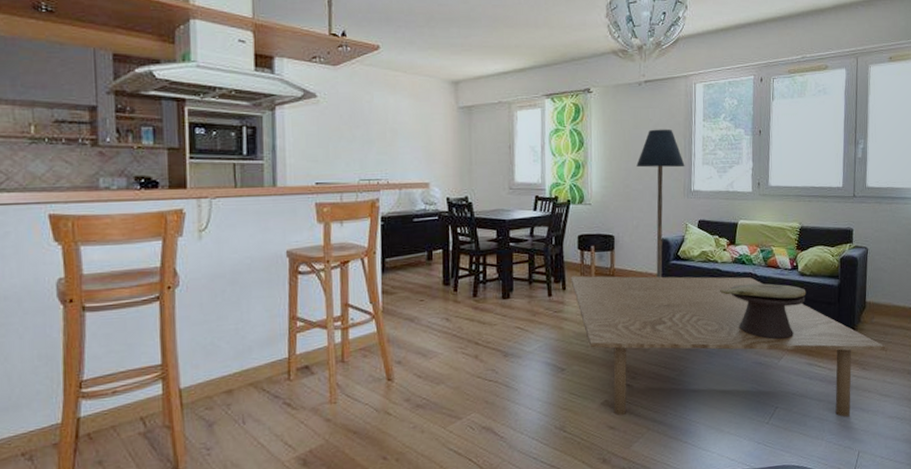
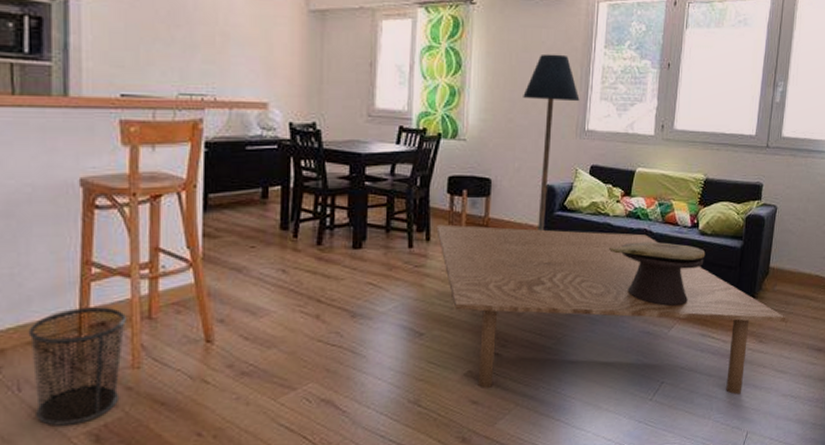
waste bin: none [249,353,326,453] -> present [28,306,128,426]

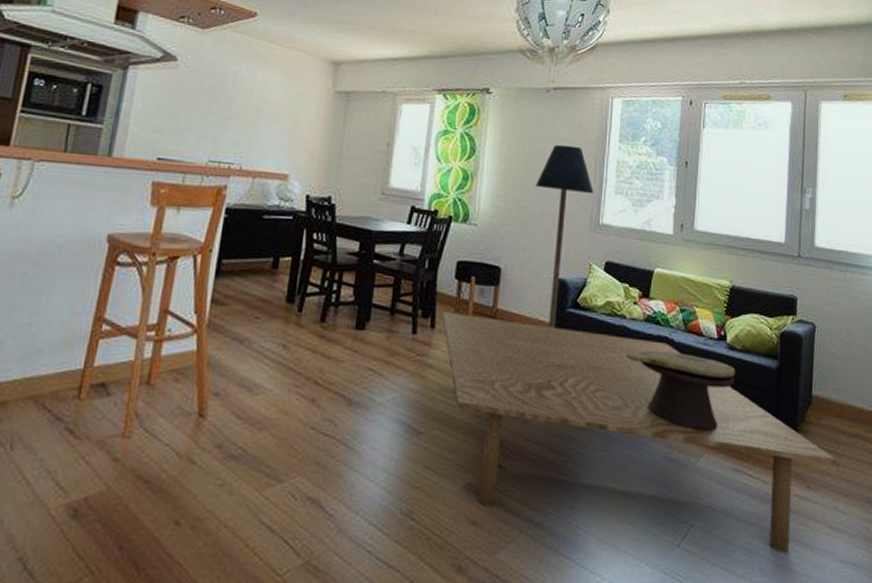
waste bin: present [28,306,128,426] -> none [21,365,127,494]

